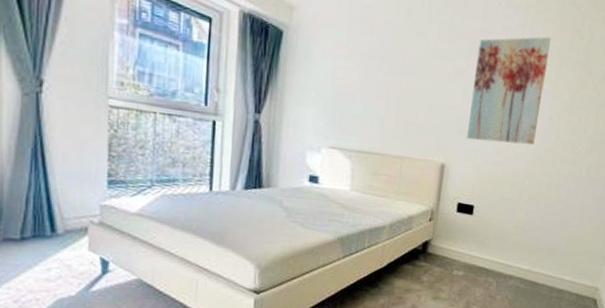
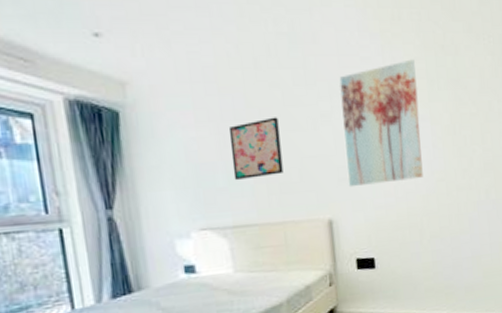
wall art: none [368,63,418,115] -> present [228,117,284,181]

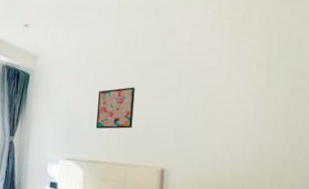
wall art: present [339,59,423,188] -> none [182,51,258,148]

